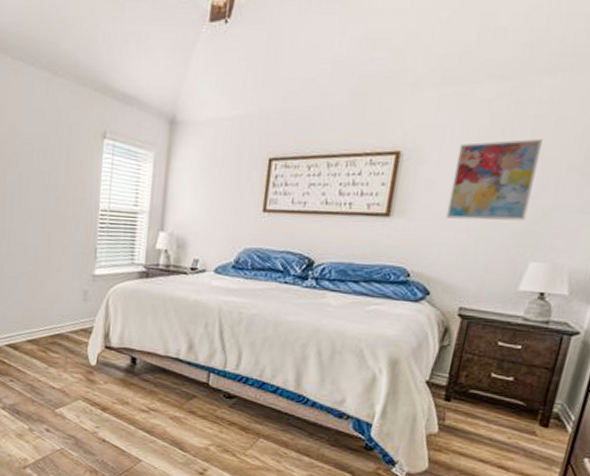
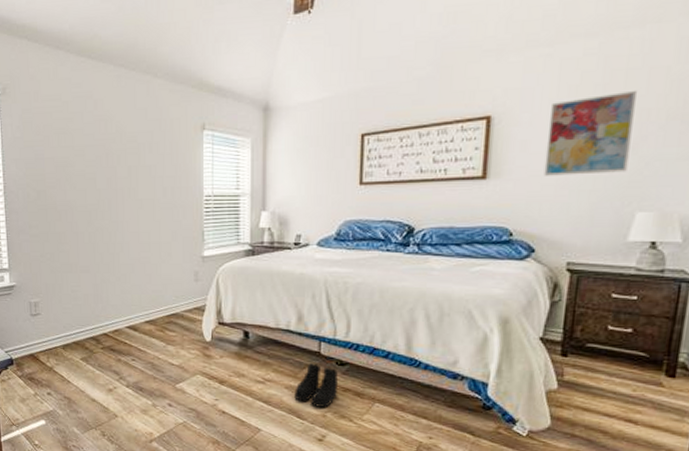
boots: none [178,393,225,441] -> present [294,362,338,407]

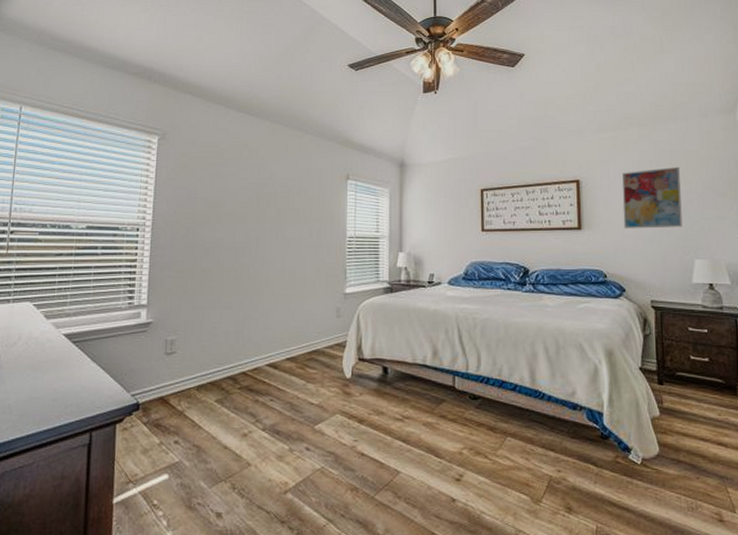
boots: present [294,362,338,407] -> none [432,397,472,444]

